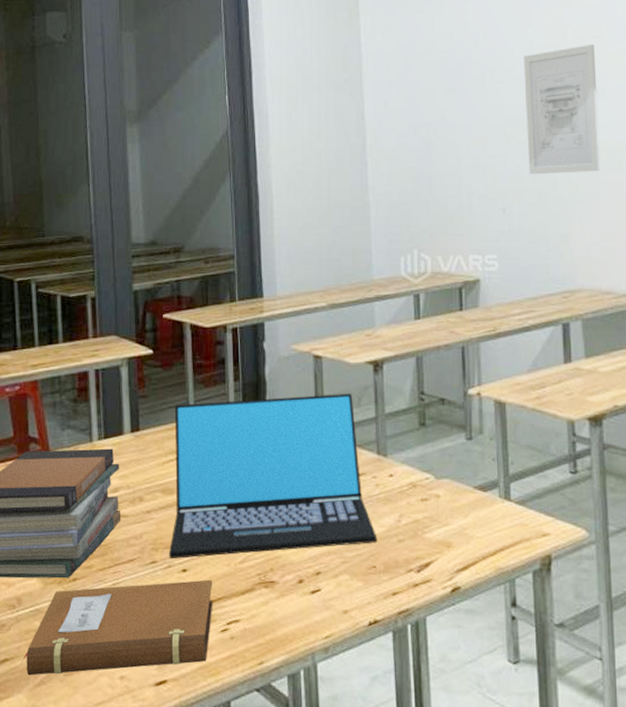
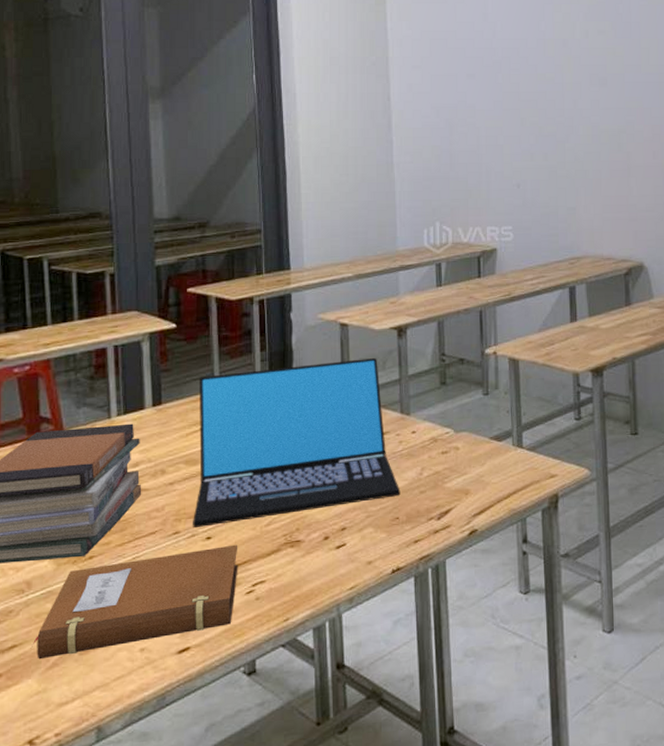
wall art: present [523,44,601,175] -> none [537,38,604,154]

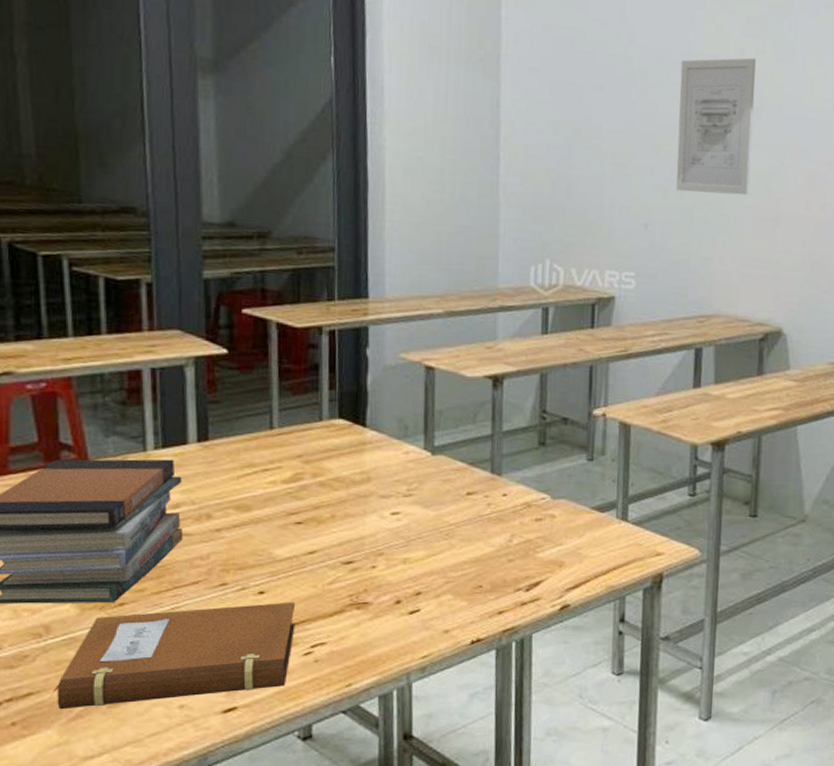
laptop: present [193,357,401,527] -> none [243,408,486,580]
wall art: none [537,38,604,154] -> present [676,57,756,196]

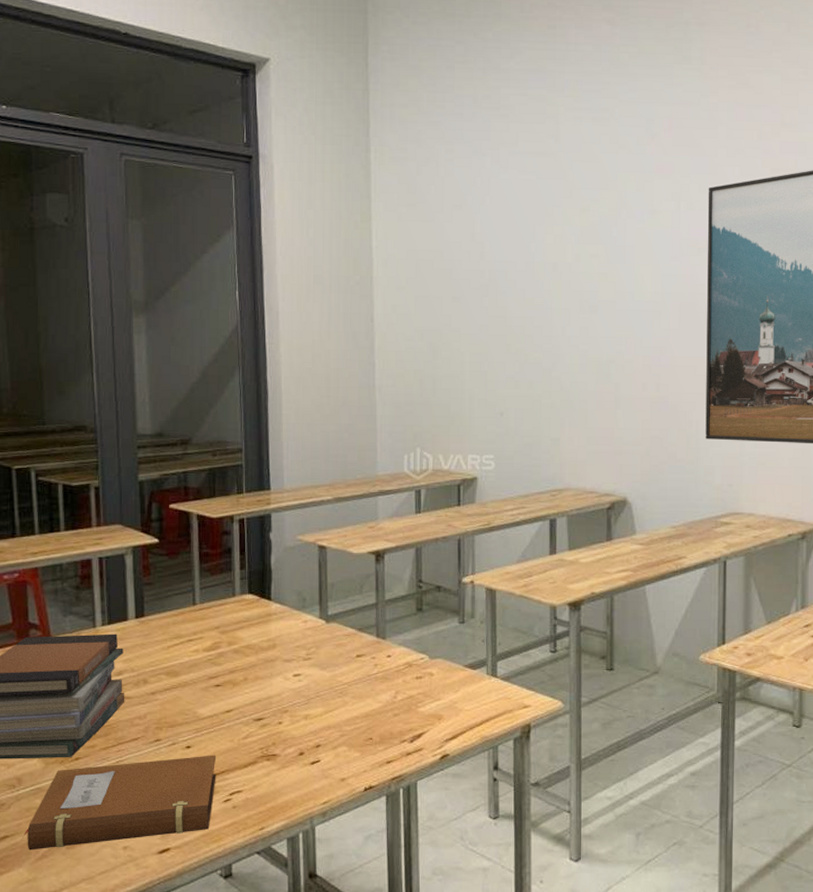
wall art: present [676,57,756,196] -> none [525,262,591,382]

